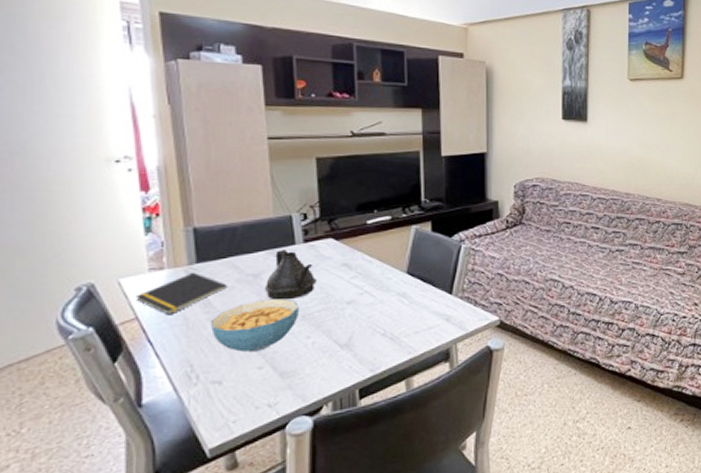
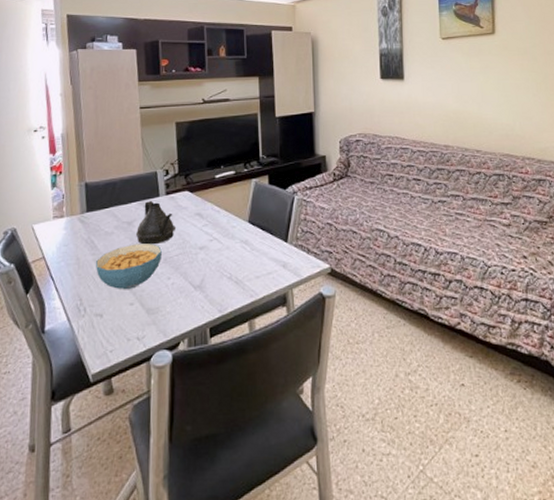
notepad: present [135,272,227,316] -> none [43,219,108,256]

